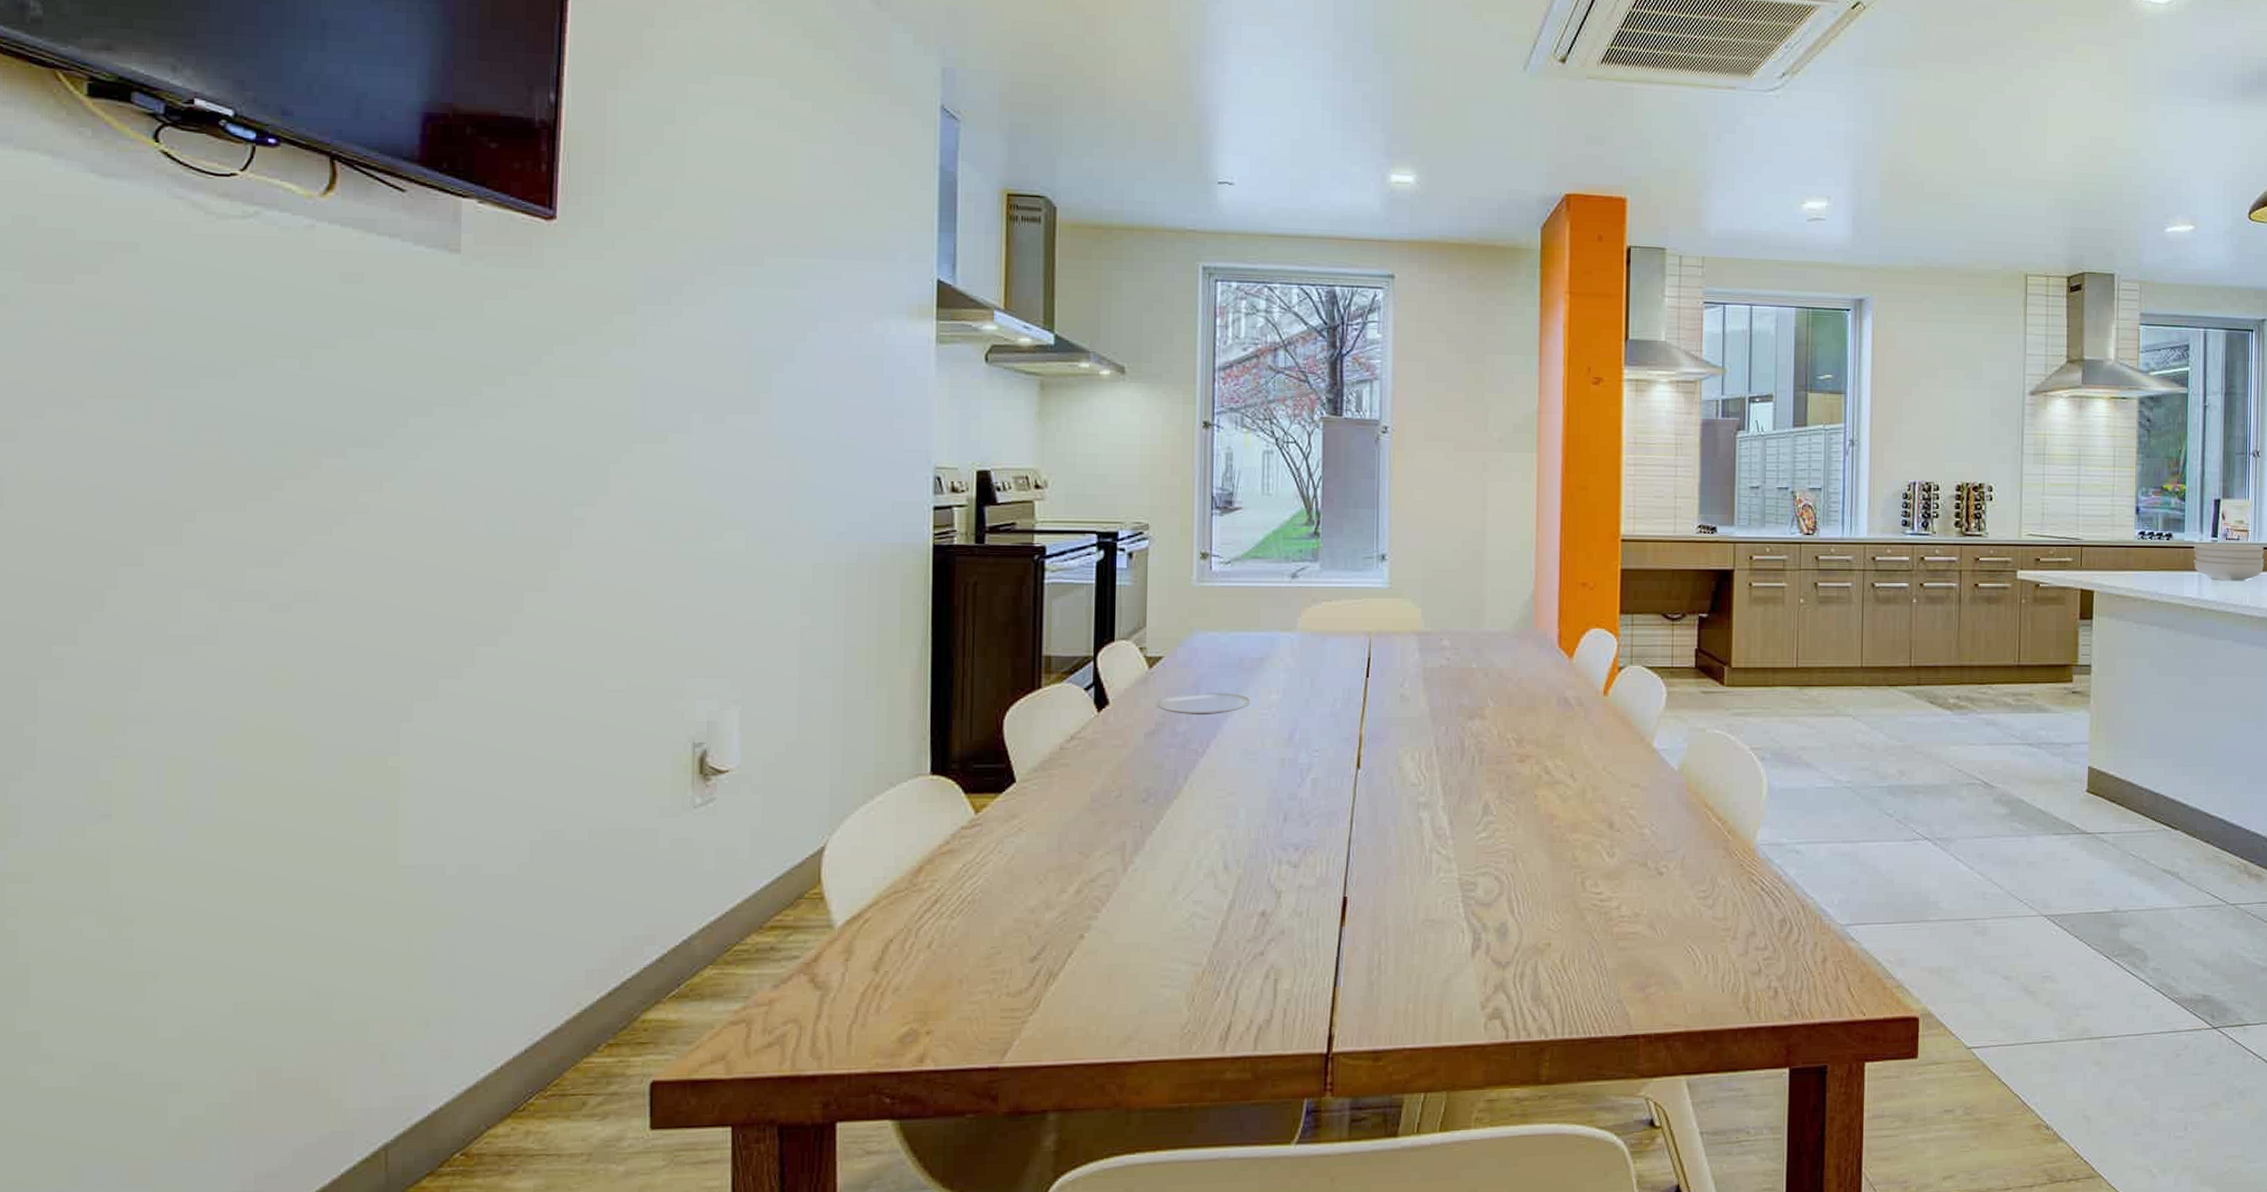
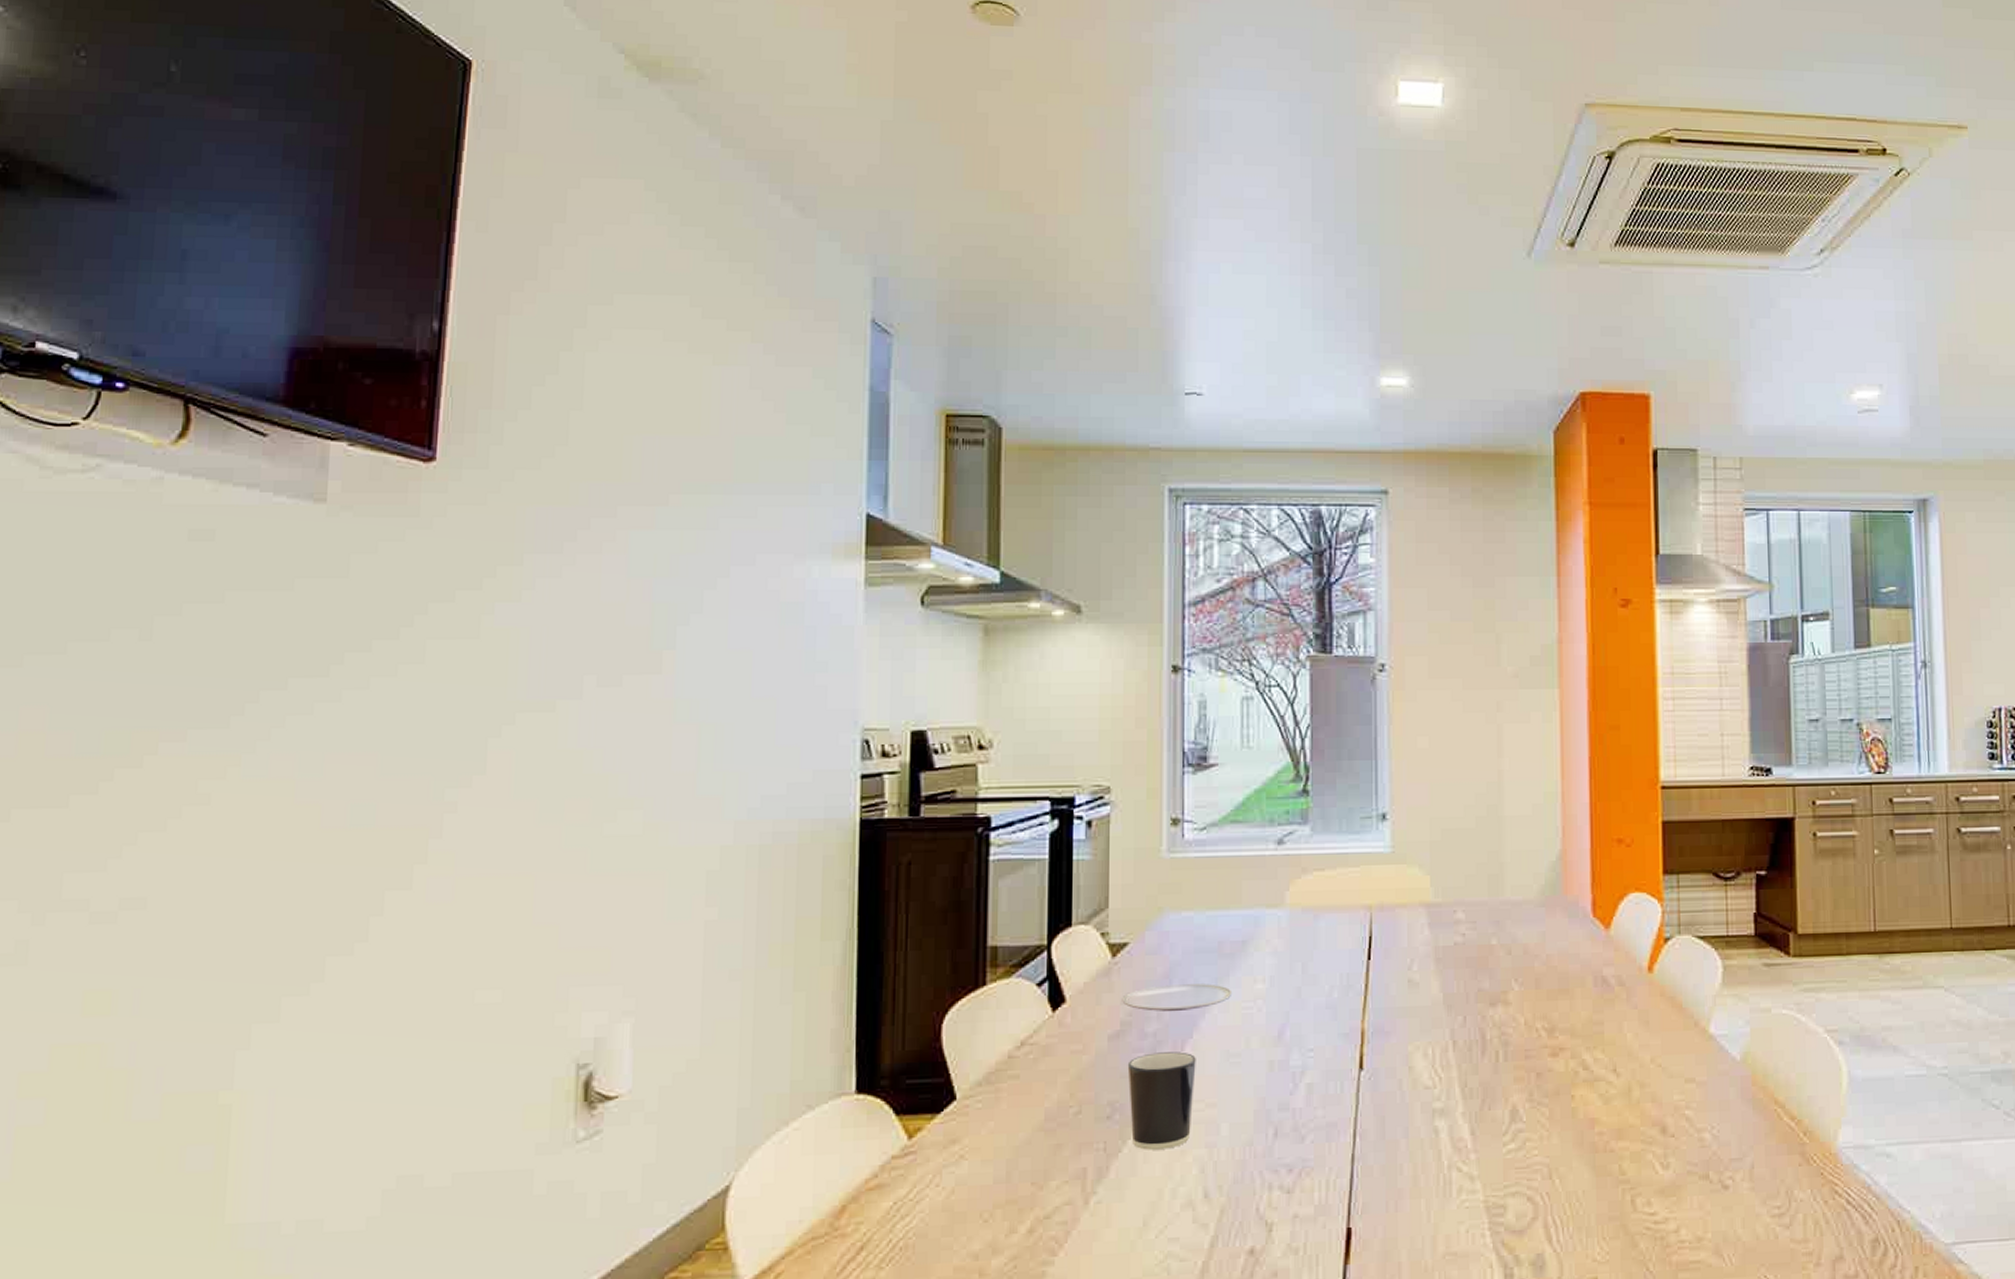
mug: none [1161,748,1219,829] -> present [1127,1051,1196,1150]

